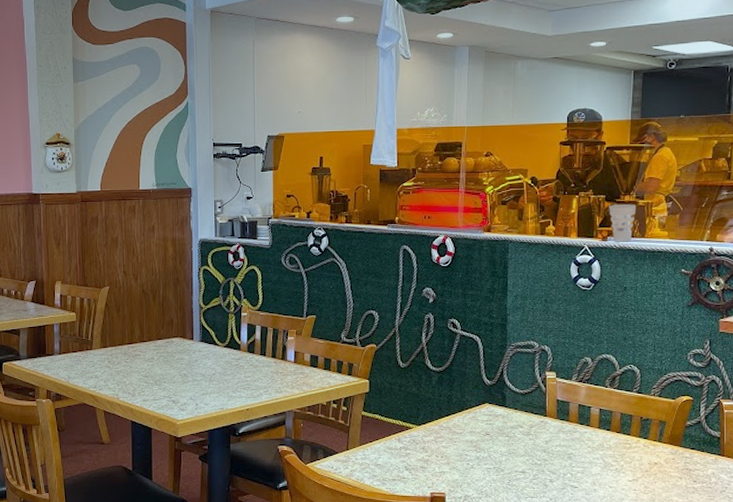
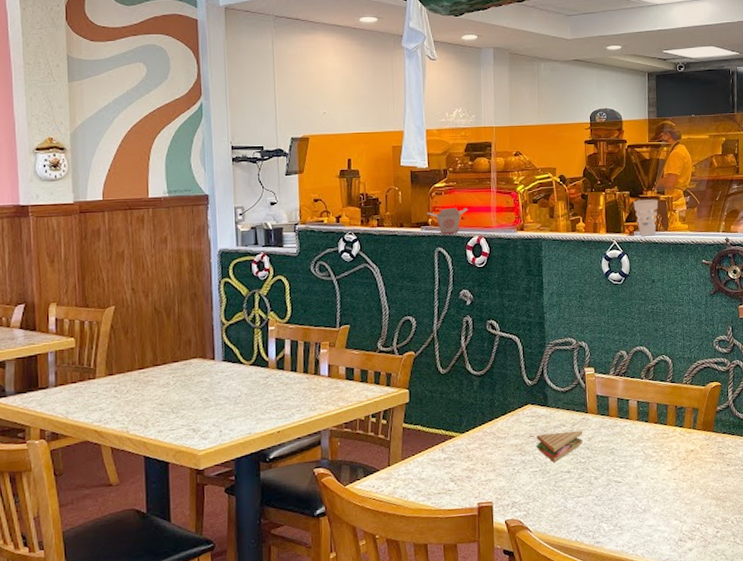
takeout container: none [394,206,435,233] -> present [427,207,468,235]
sandwich: none [491,433,541,461] -> present [536,430,583,462]

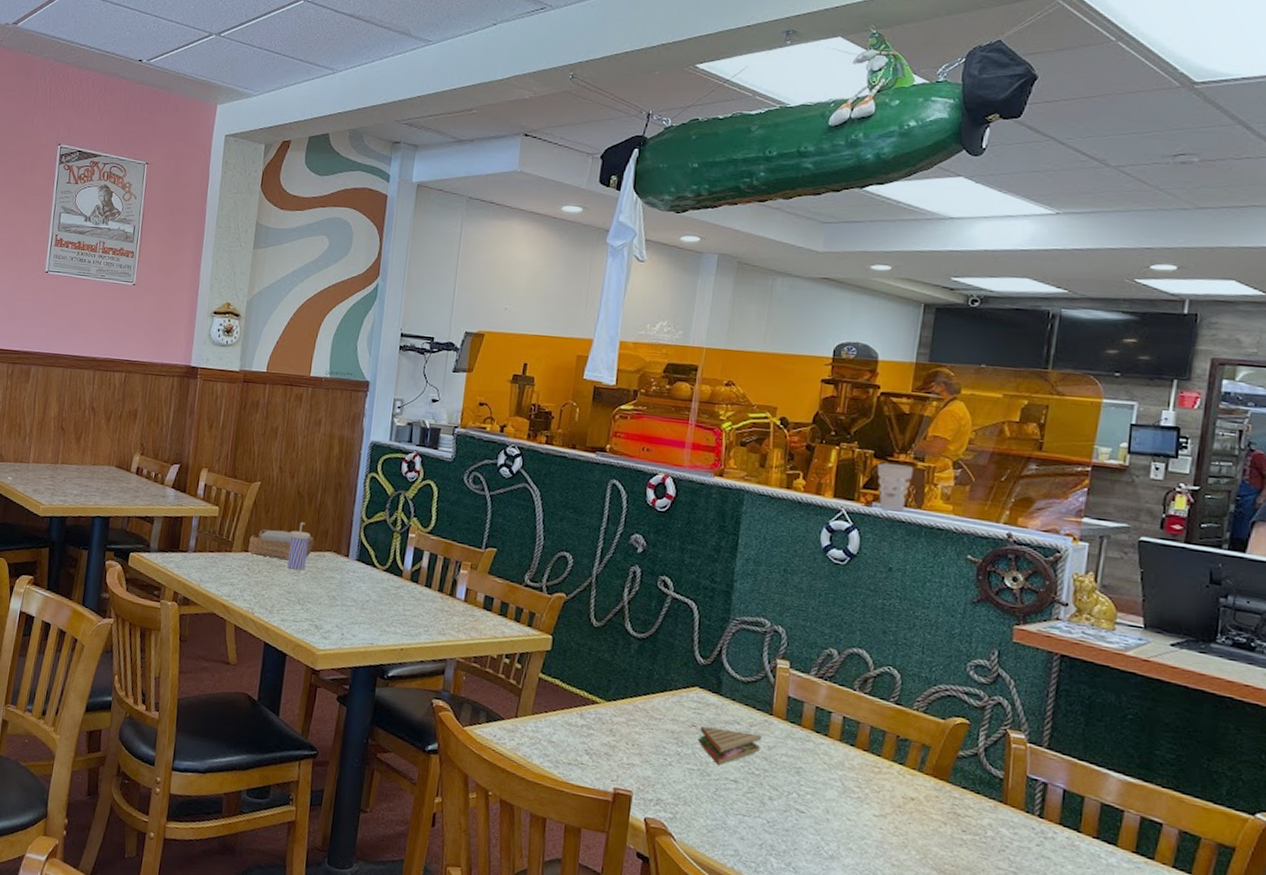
napkin holder: none [112,347,178,377] -> present [248,529,314,561]
beverage cup: none [153,335,174,382] -> present [287,521,311,571]
takeout container: present [427,207,468,235] -> none [606,435,656,467]

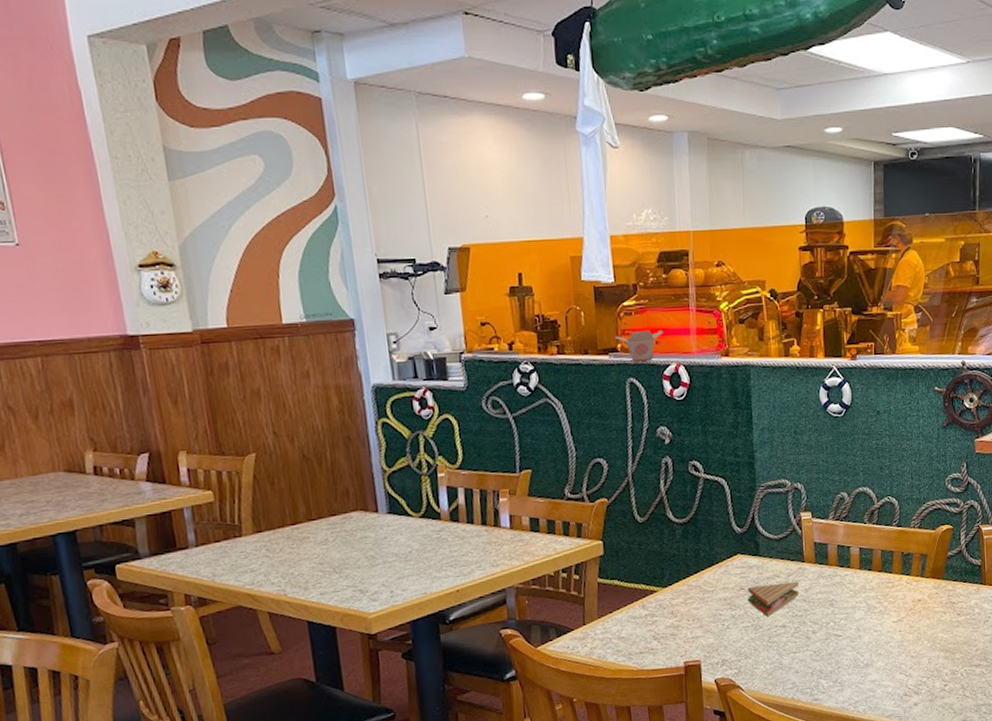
napkin holder: present [248,529,314,561] -> none [259,500,336,534]
beverage cup: present [287,521,311,571] -> none [305,486,333,539]
takeout container: none [606,435,656,467] -> present [615,329,663,363]
cup: present [877,463,914,513] -> none [856,316,885,362]

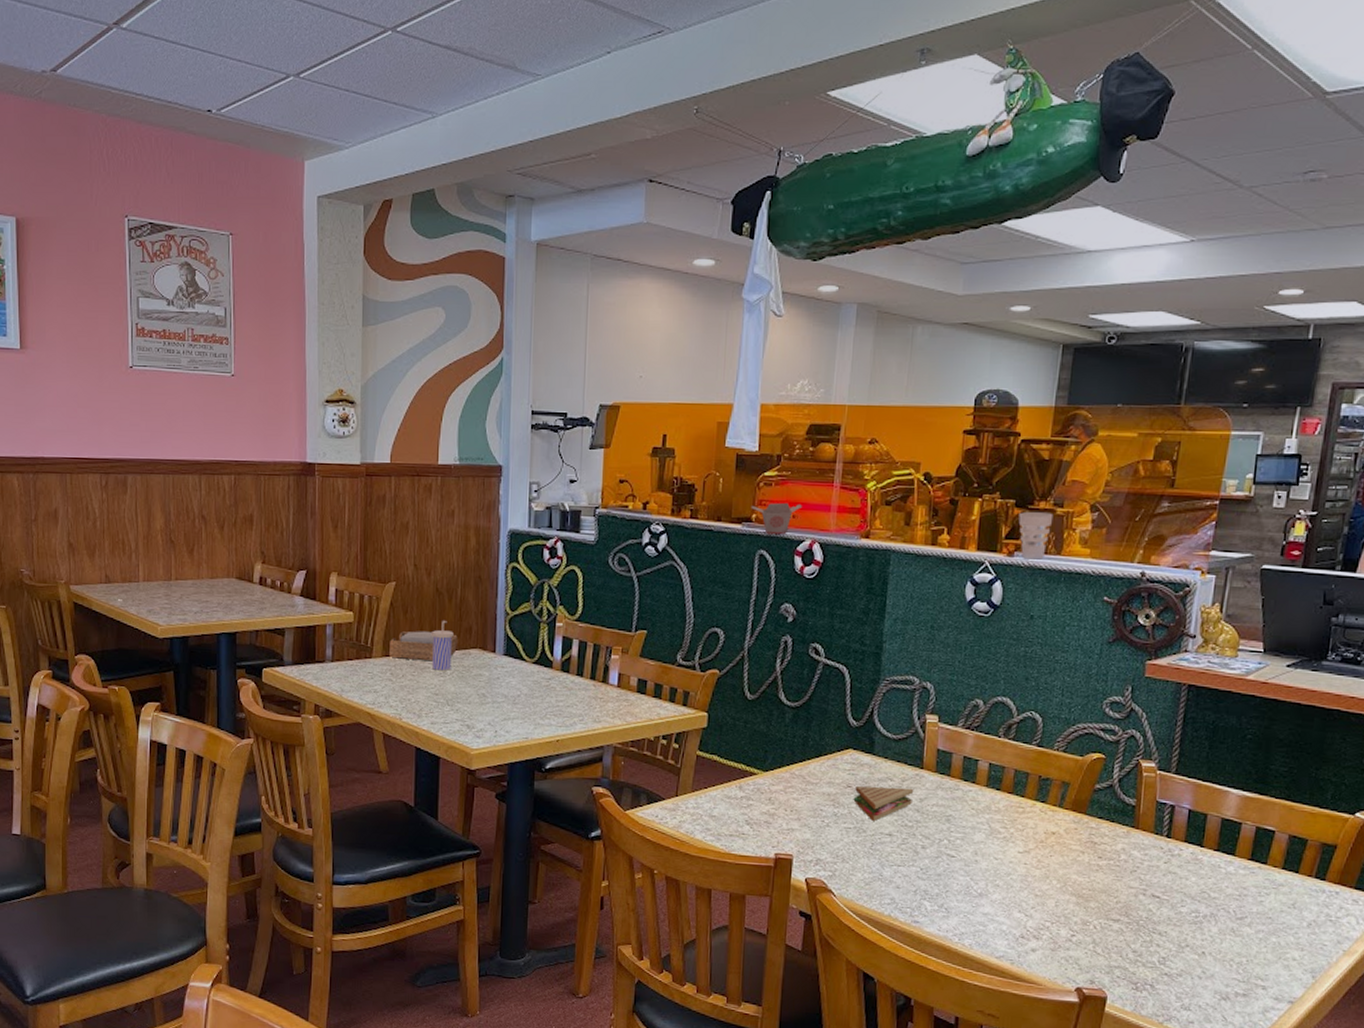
napkin holder: none [259,500,336,534] -> present [389,631,458,662]
beverage cup: none [305,486,333,539] -> present [432,620,454,671]
cup: none [856,316,885,362] -> present [1018,511,1054,561]

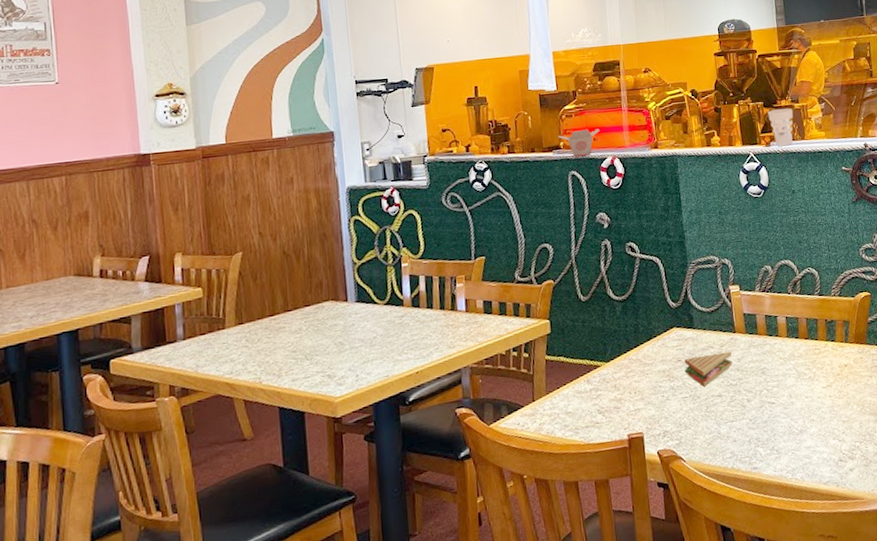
napkin holder: present [389,631,458,662] -> none [242,292,310,325]
beverage cup: present [432,620,454,671] -> none [283,279,306,329]

